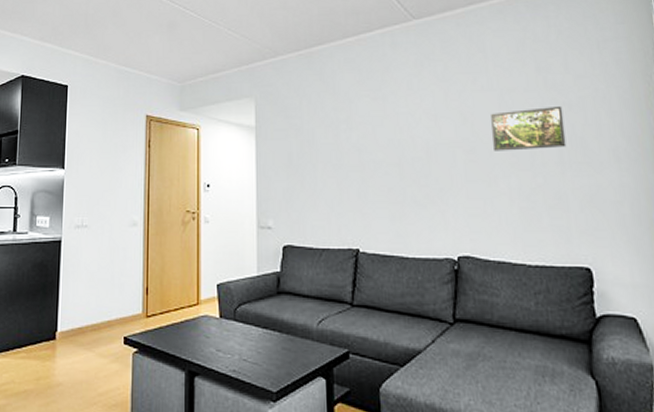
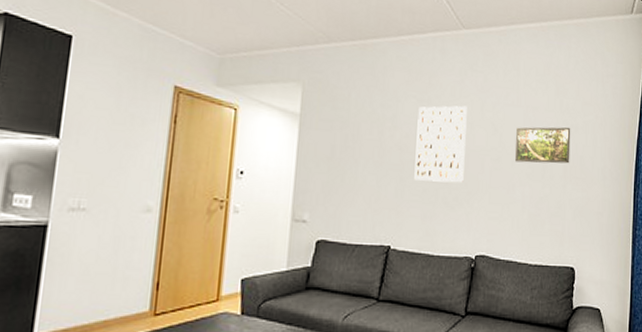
wall art: none [373,98,433,180] -> present [414,105,467,183]

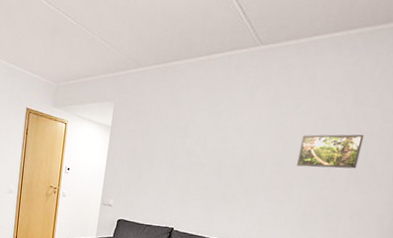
wall art: present [414,105,467,183] -> none [198,116,255,182]

